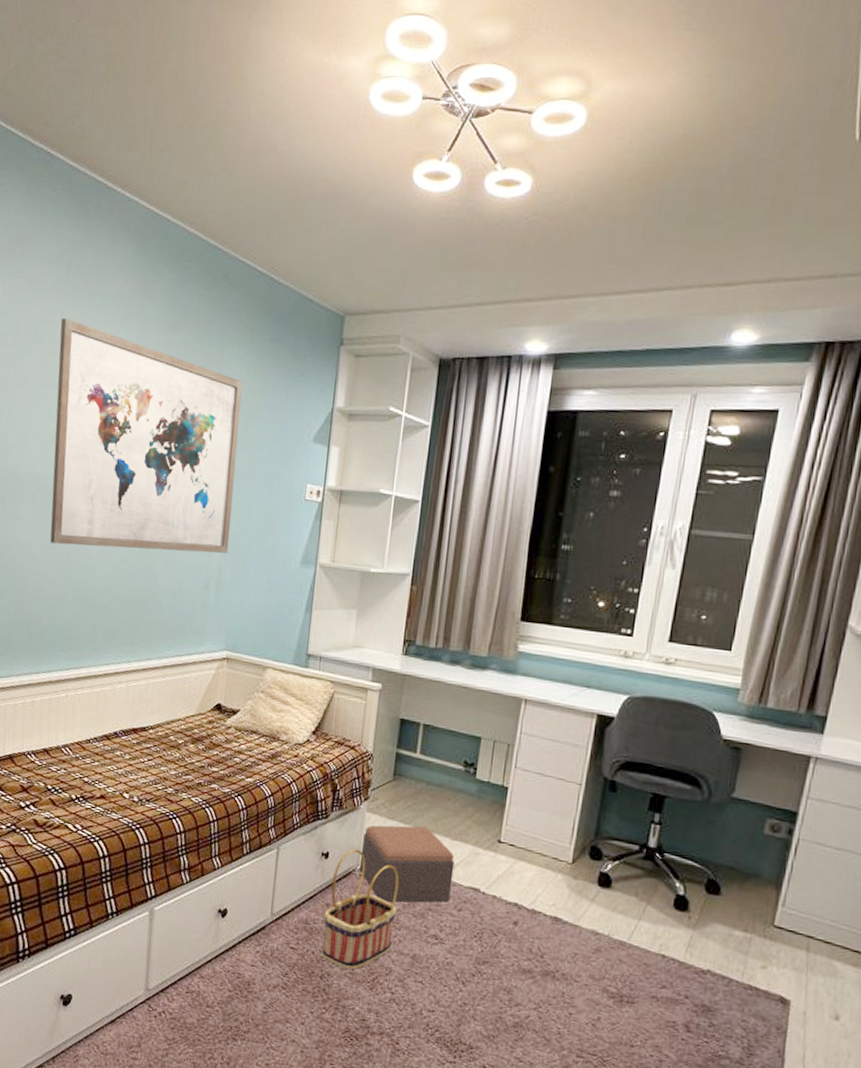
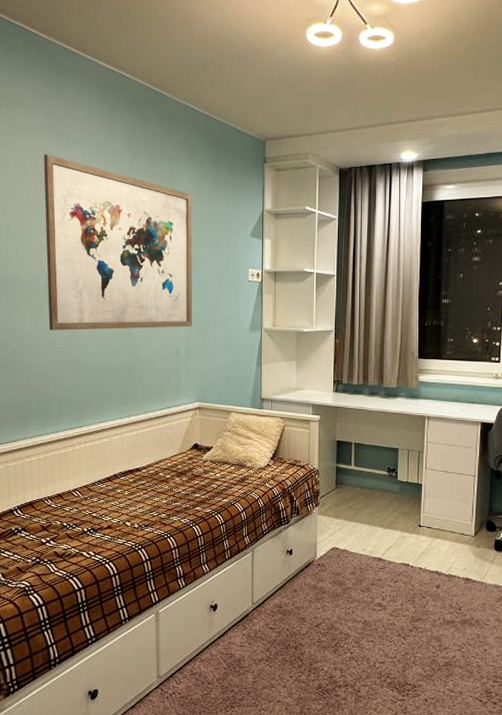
basket: present [321,849,400,970] -> none [293,545,348,639]
footstool: present [359,825,455,903] -> none [316,521,388,583]

